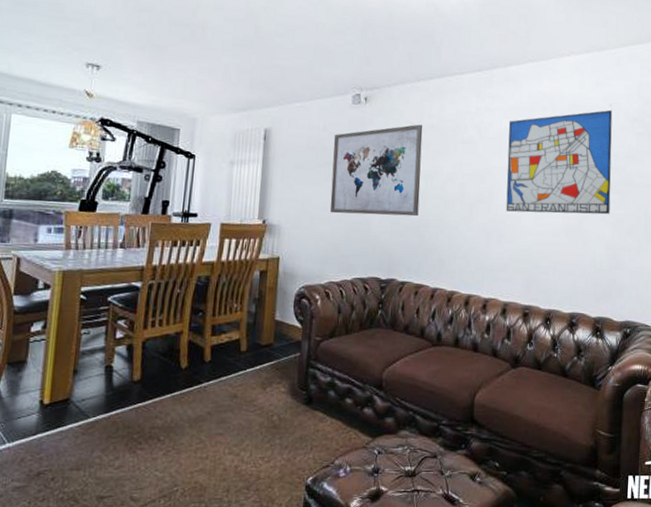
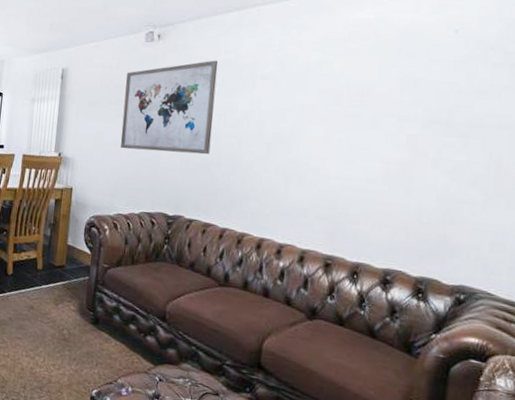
wall art: present [506,109,613,215] -> none [309,36,459,161]

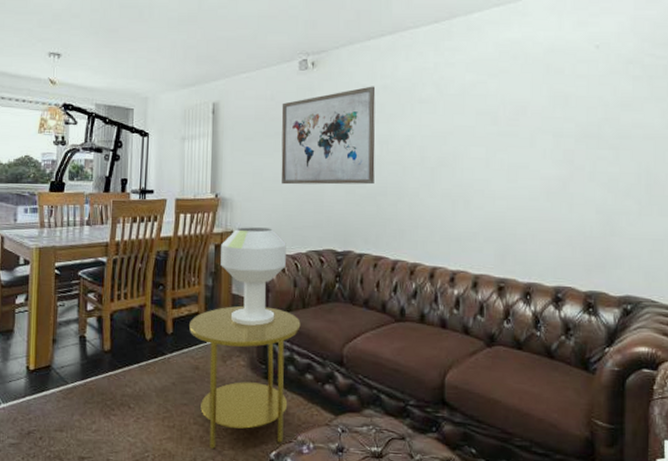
side table: none [27,256,129,383] -> present [189,305,301,449]
table lamp: none [59,185,121,276] -> present [220,227,286,326]

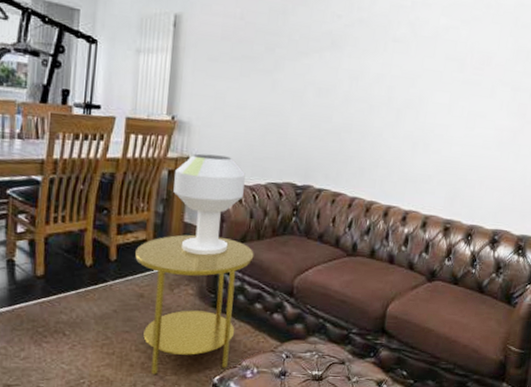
wall art: present [281,86,376,185] -> none [245,17,351,121]

